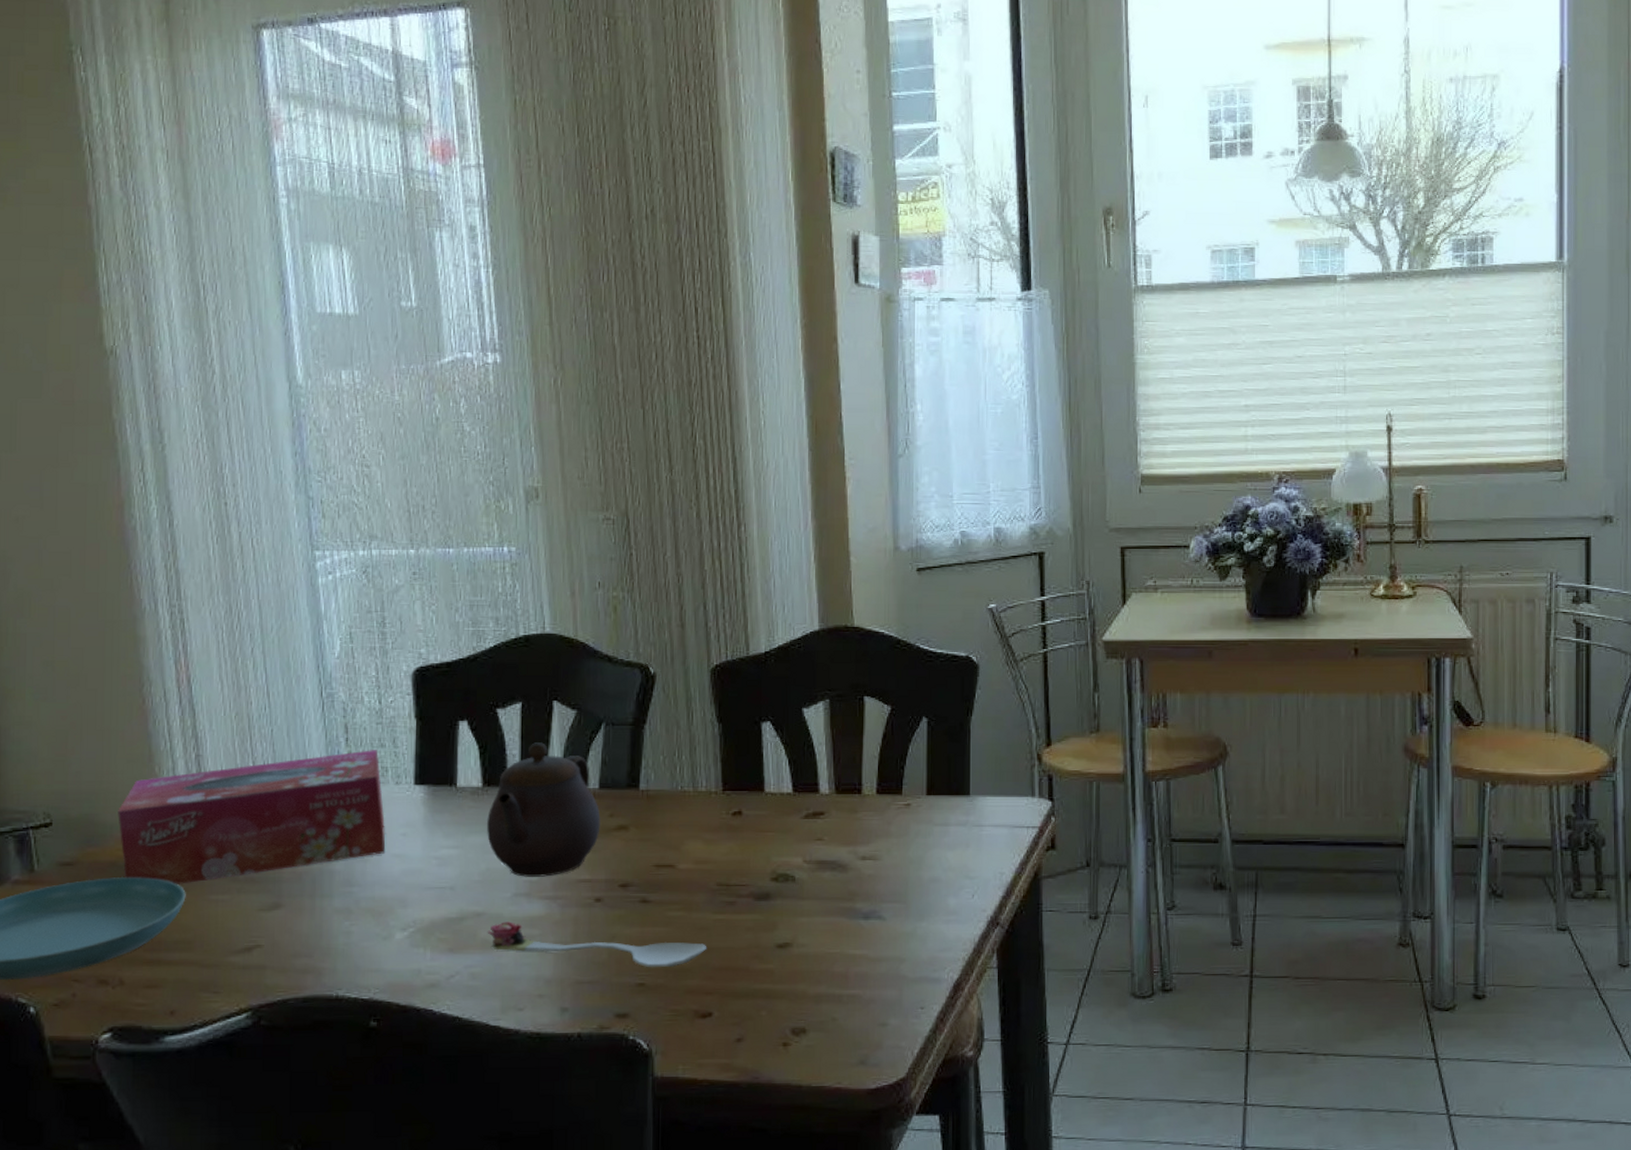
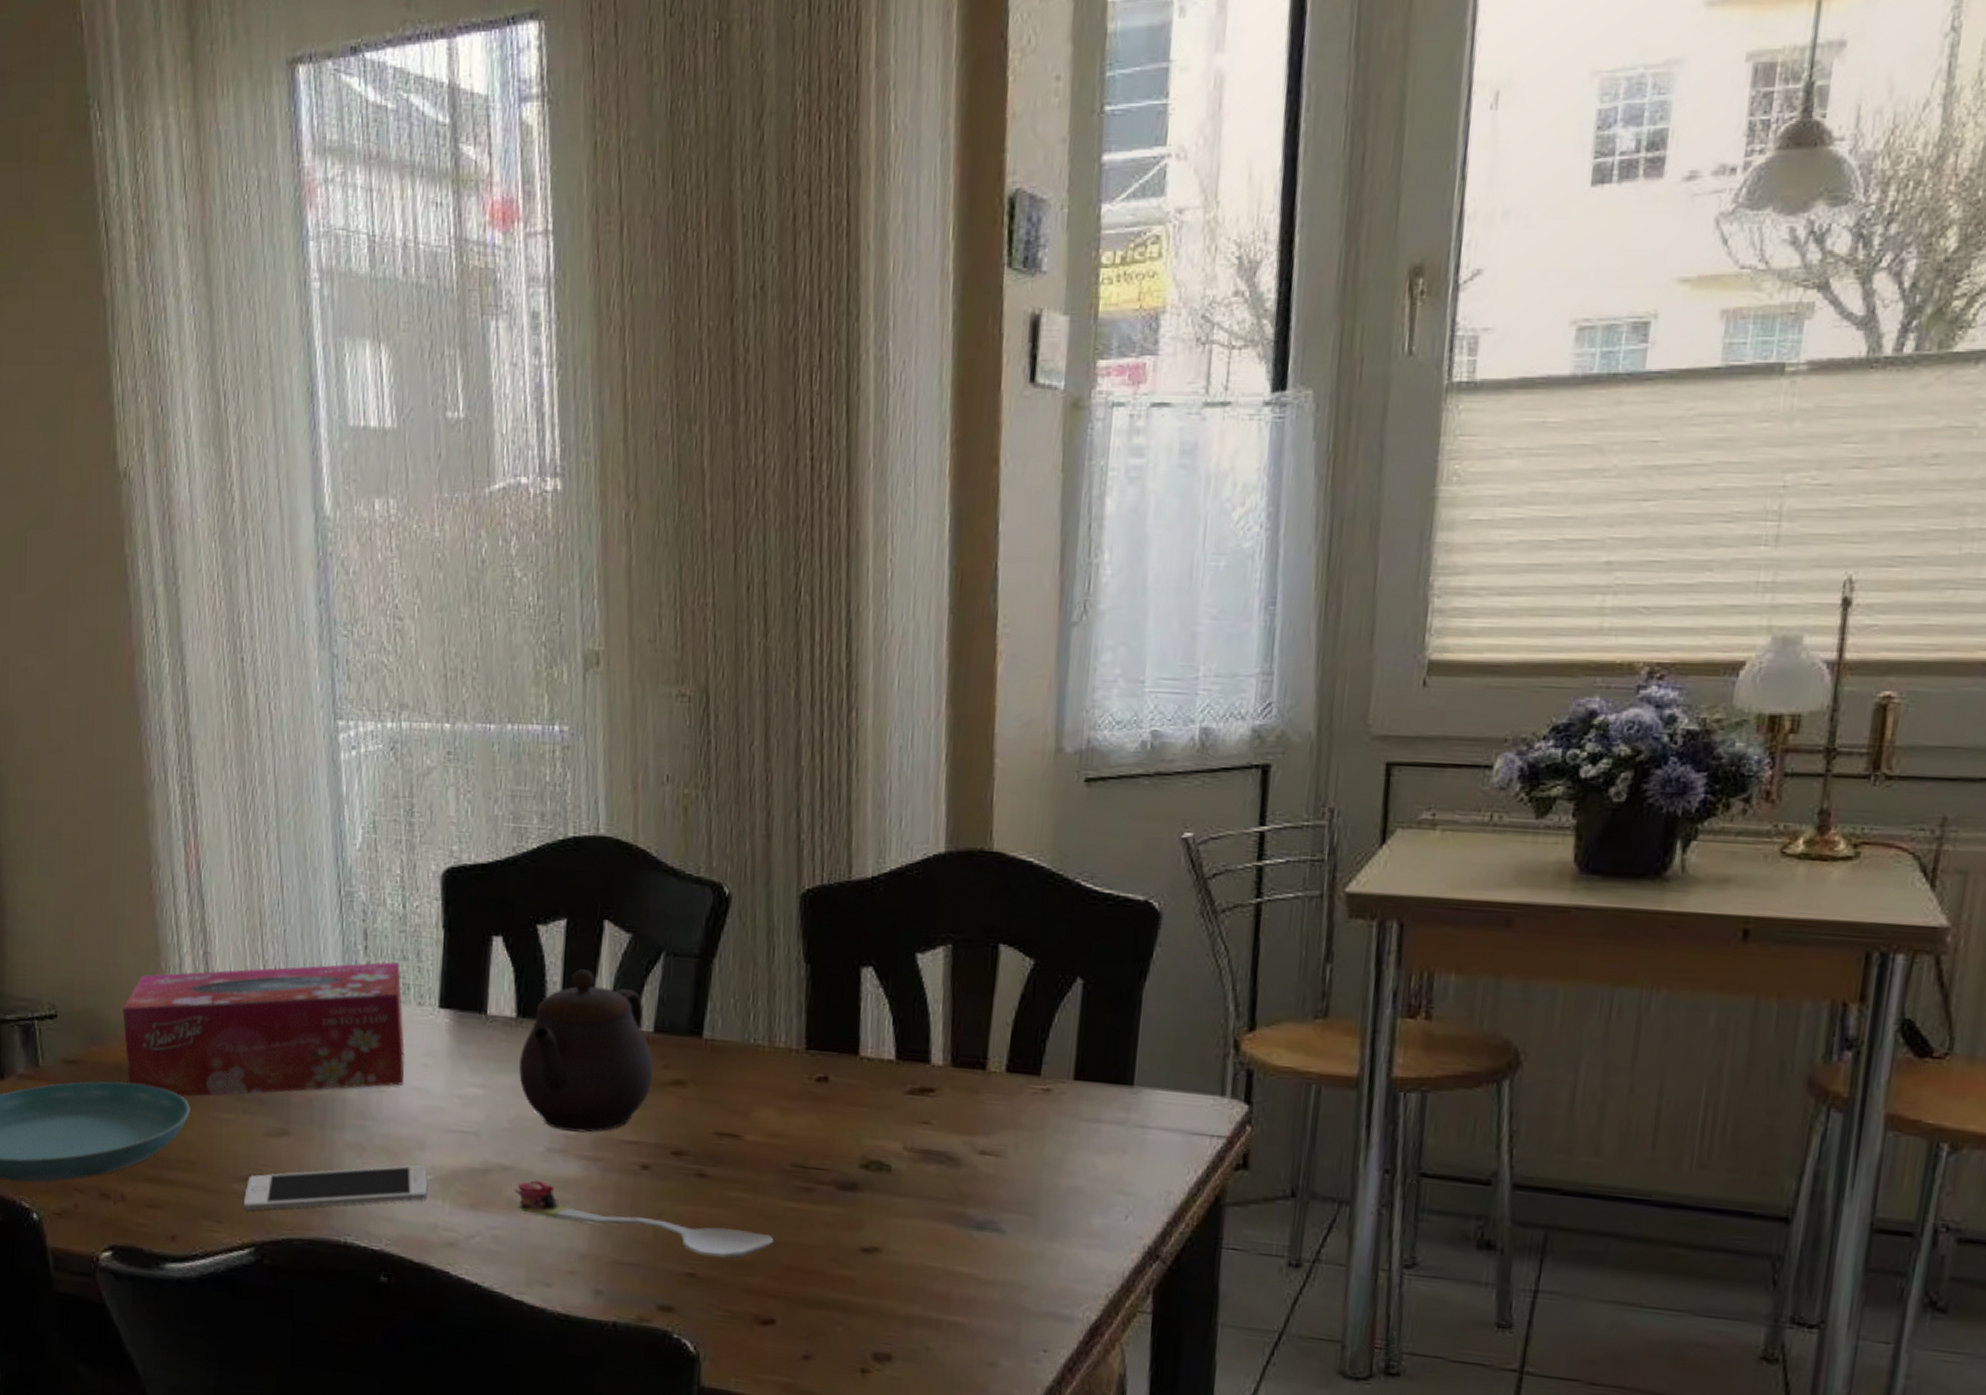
cell phone: none [239,920,410,979] -> present [243,1165,427,1211]

